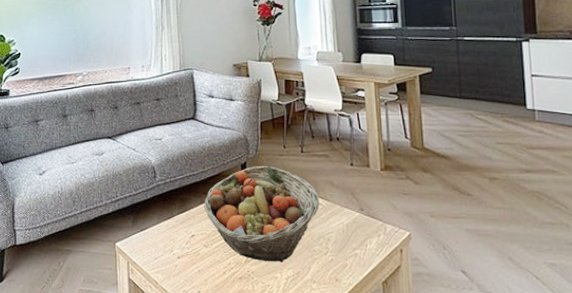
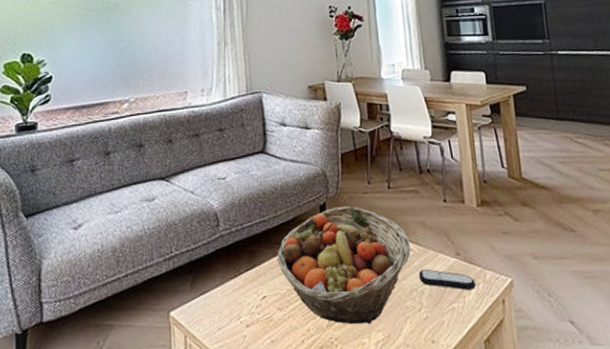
remote control: none [326,220,377,240] -> present [419,268,476,290]

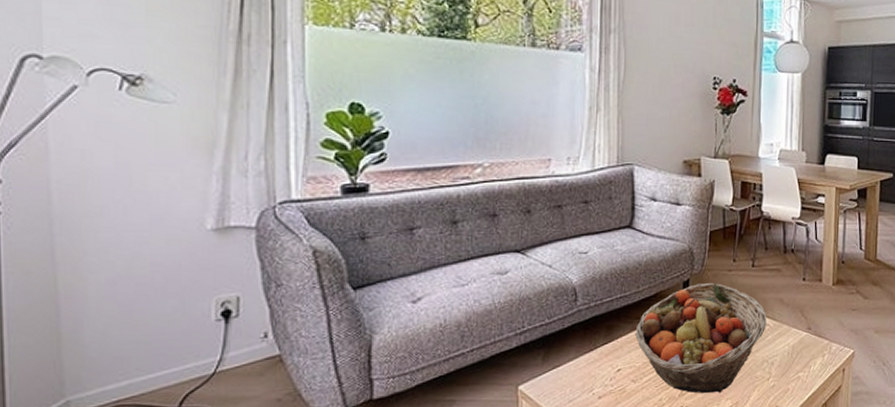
remote control: present [419,268,476,290] -> none [772,342,821,361]

